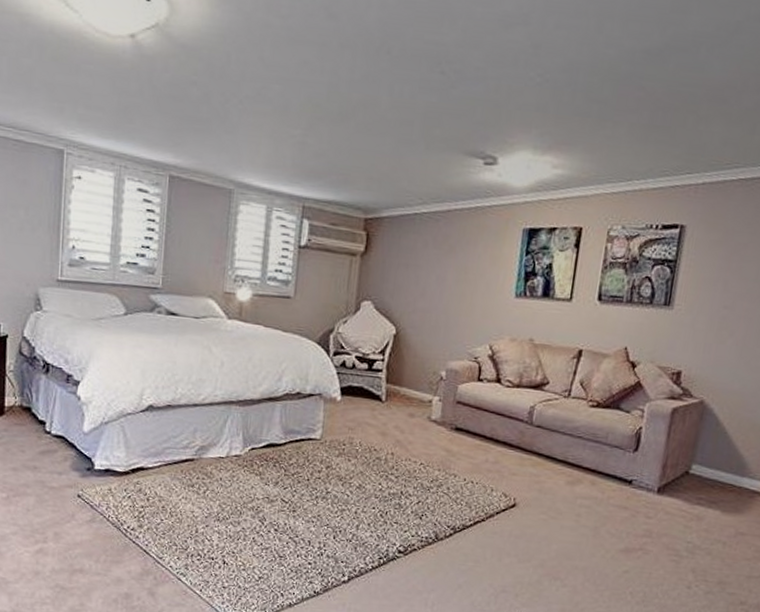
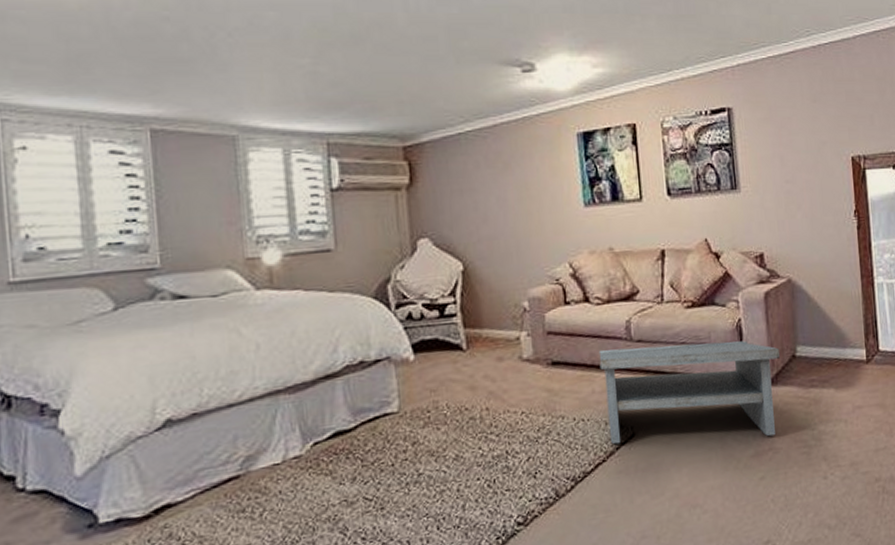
coffee table: none [492,426,674,539] -> present [598,340,780,444]

